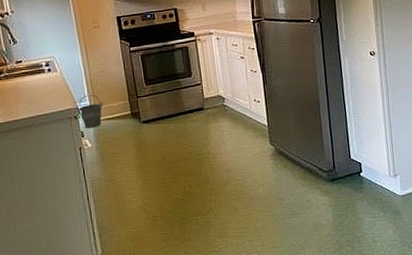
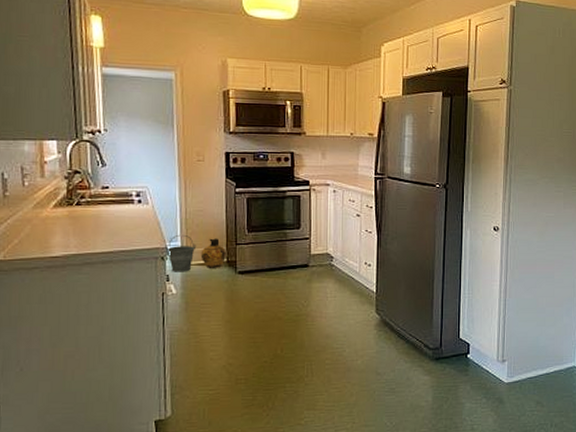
ceramic jug: none [107,94,130,122] -> present [200,238,226,268]

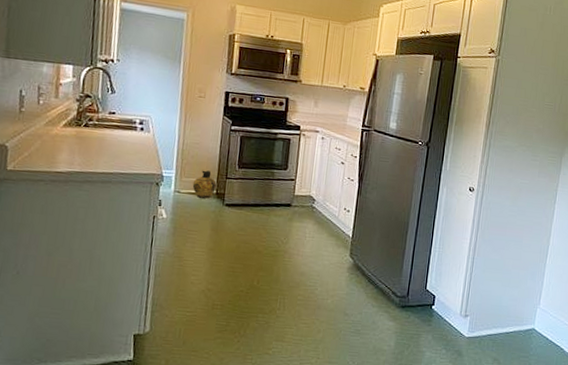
bucket: present [165,234,197,272] -> none [161,163,190,199]

